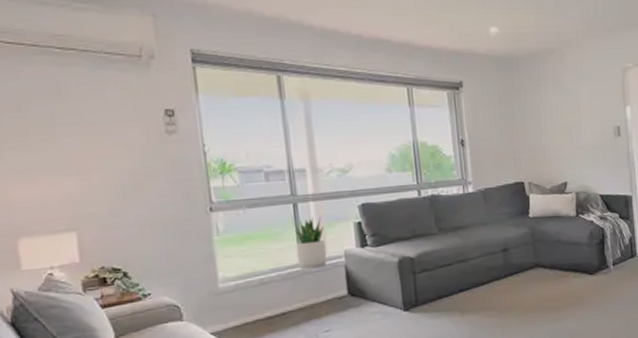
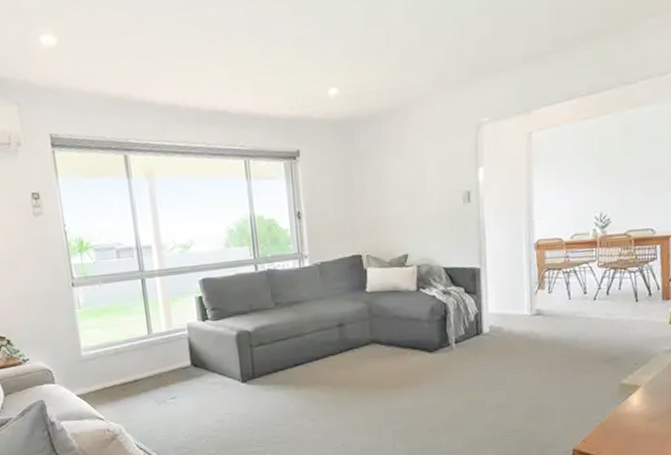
planter: present [295,216,327,270] -> none [143,291,172,341]

